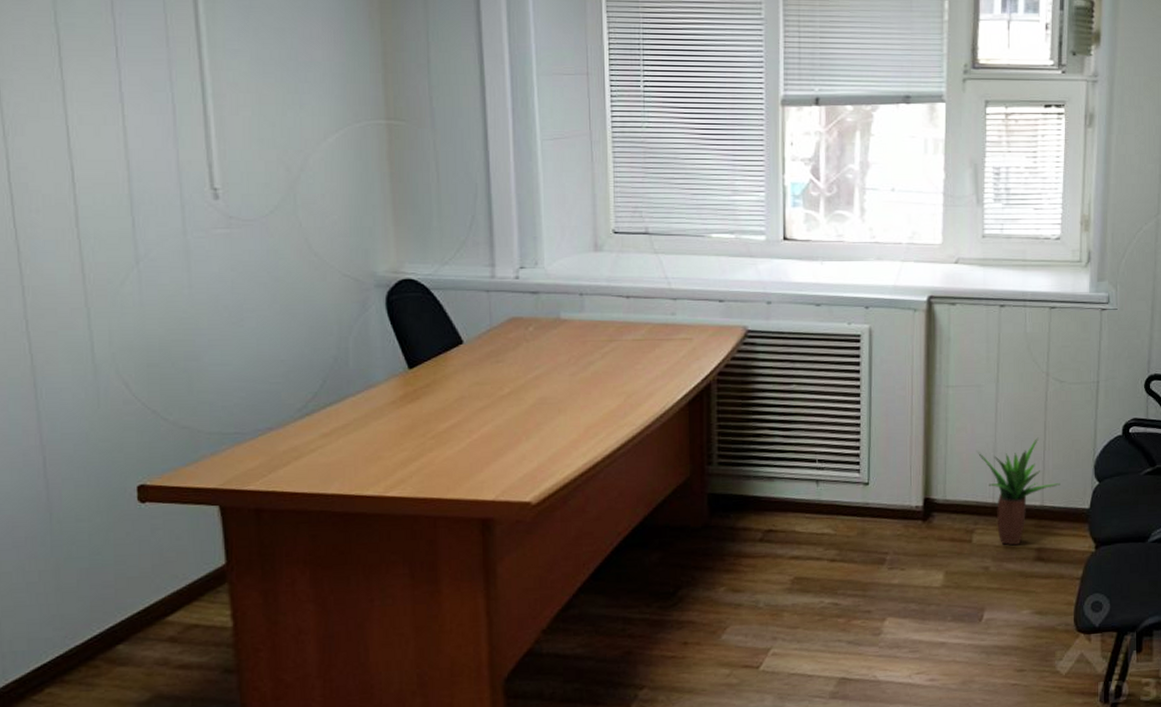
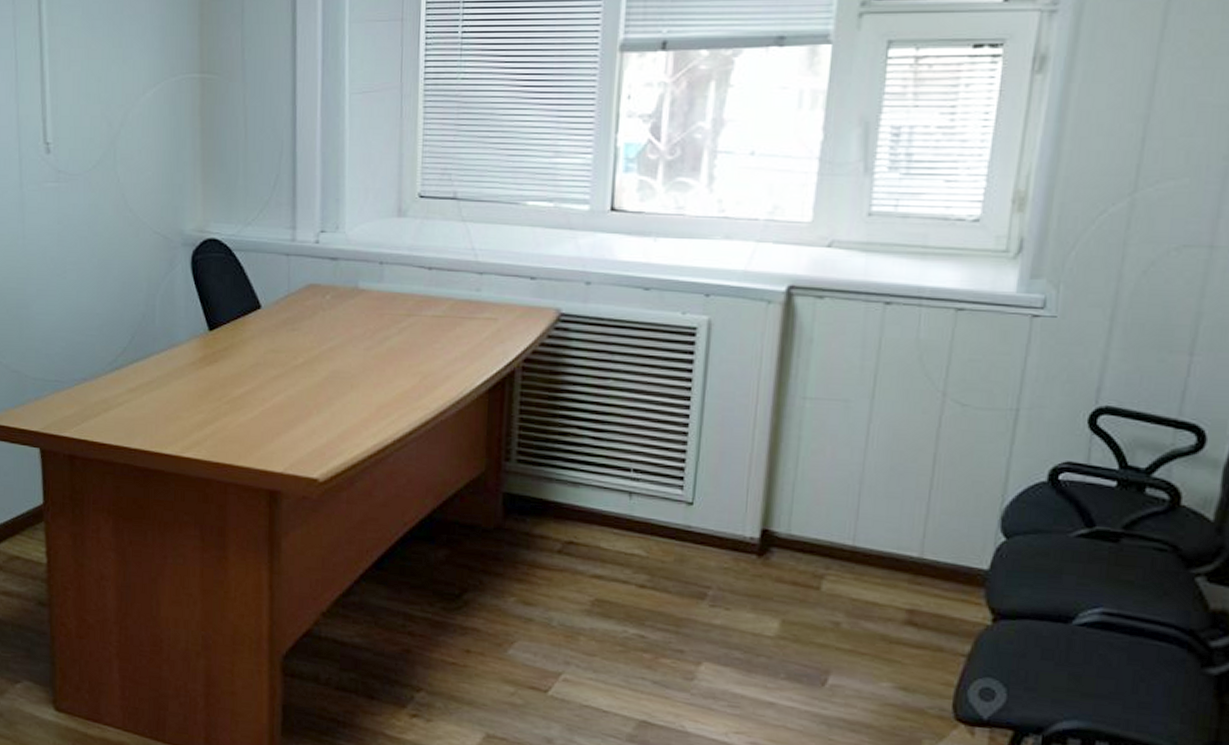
potted plant: present [978,437,1060,546] -> none [838,472,950,602]

